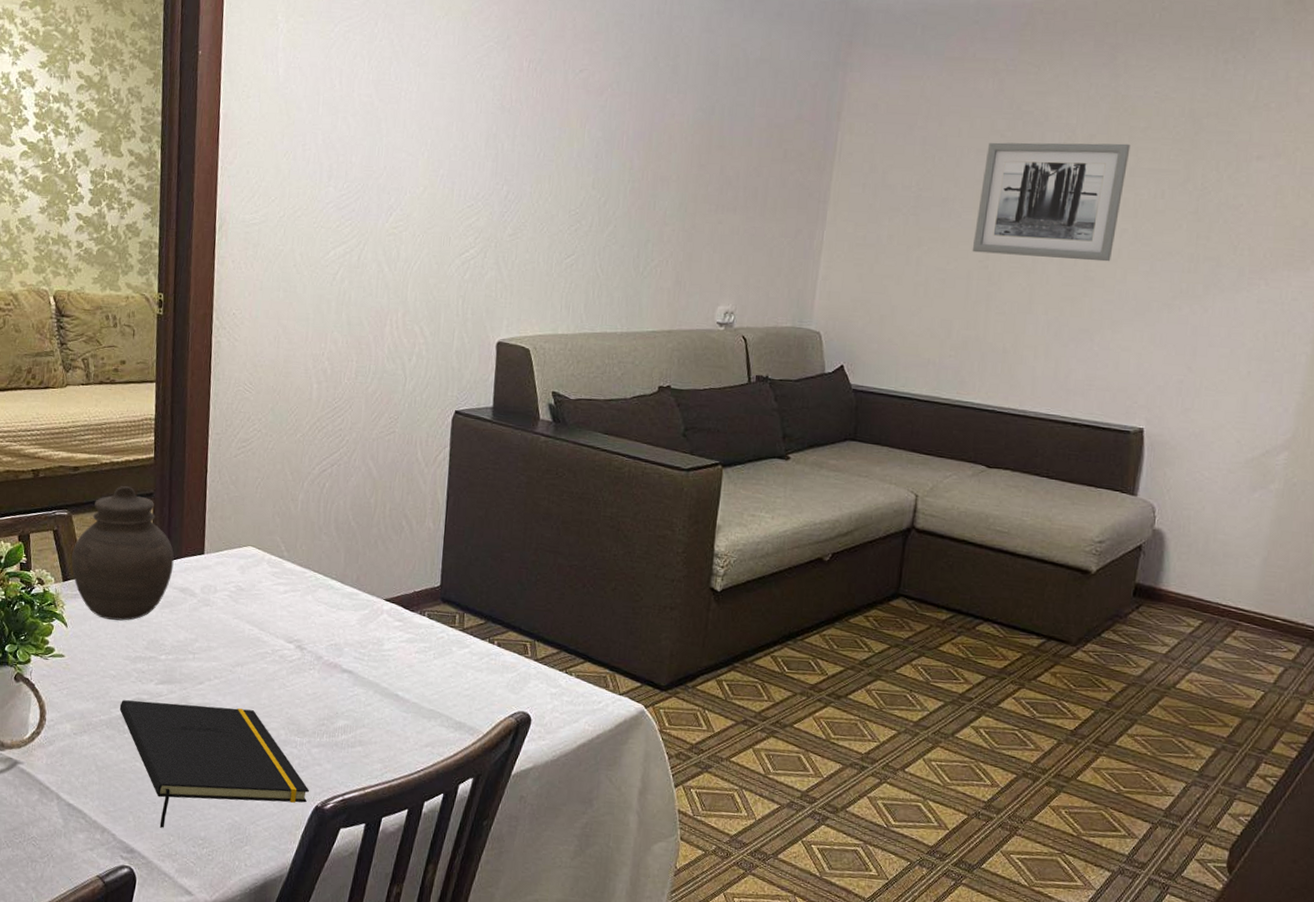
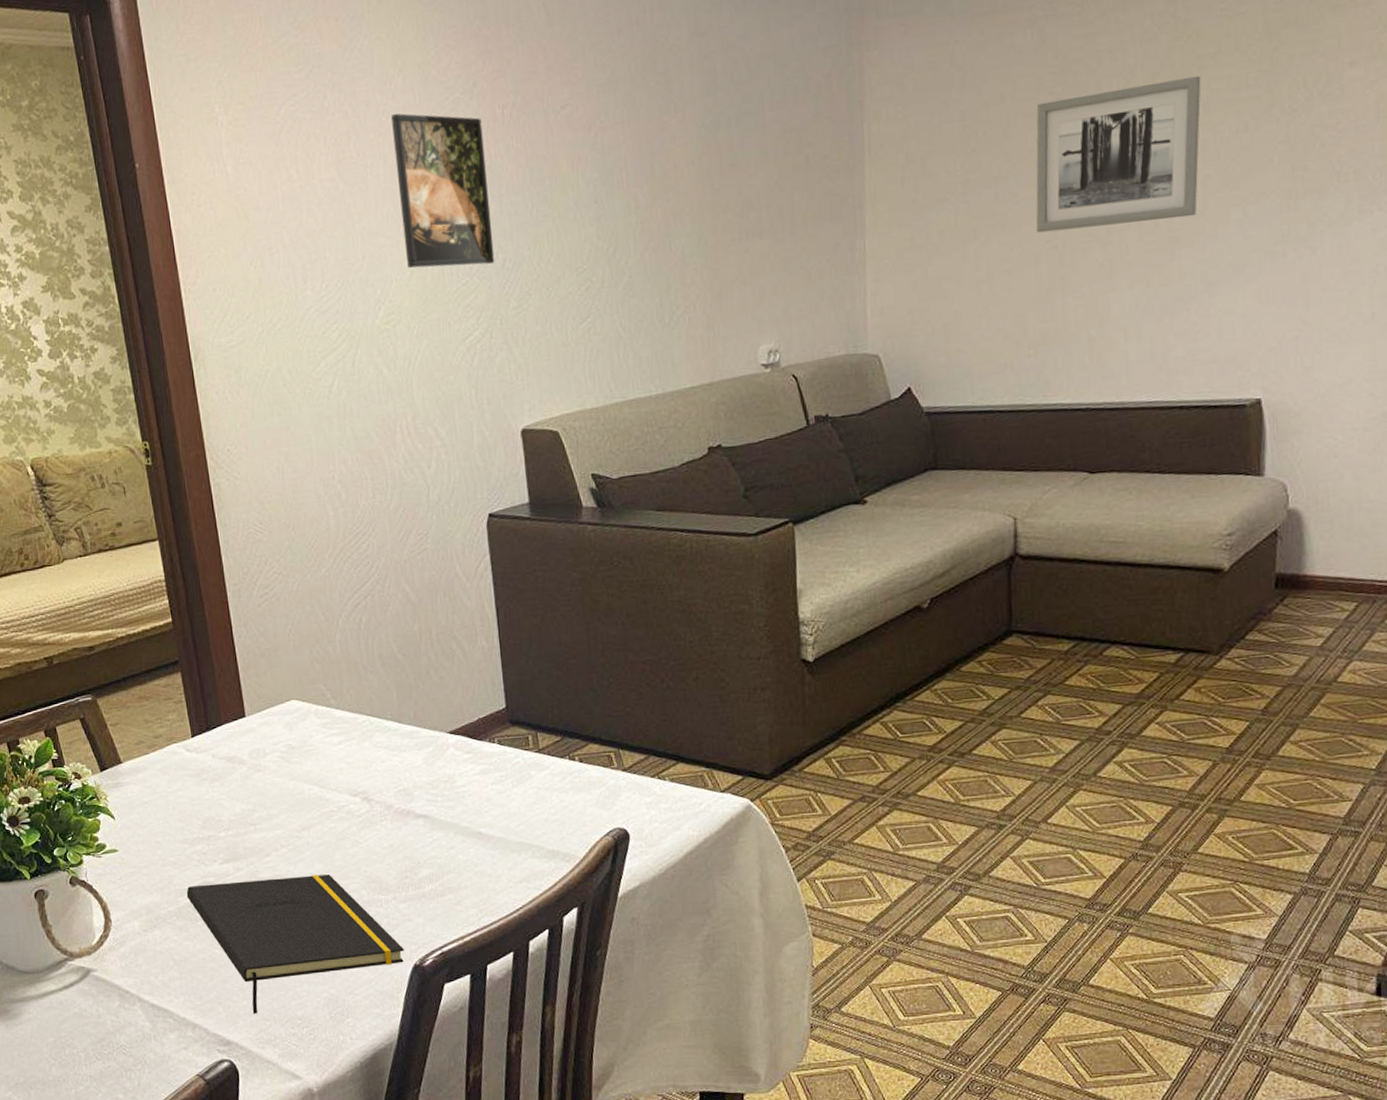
jar: present [71,486,174,621] -> none [104,658,216,804]
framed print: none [422,49,509,193] -> present [391,113,495,269]

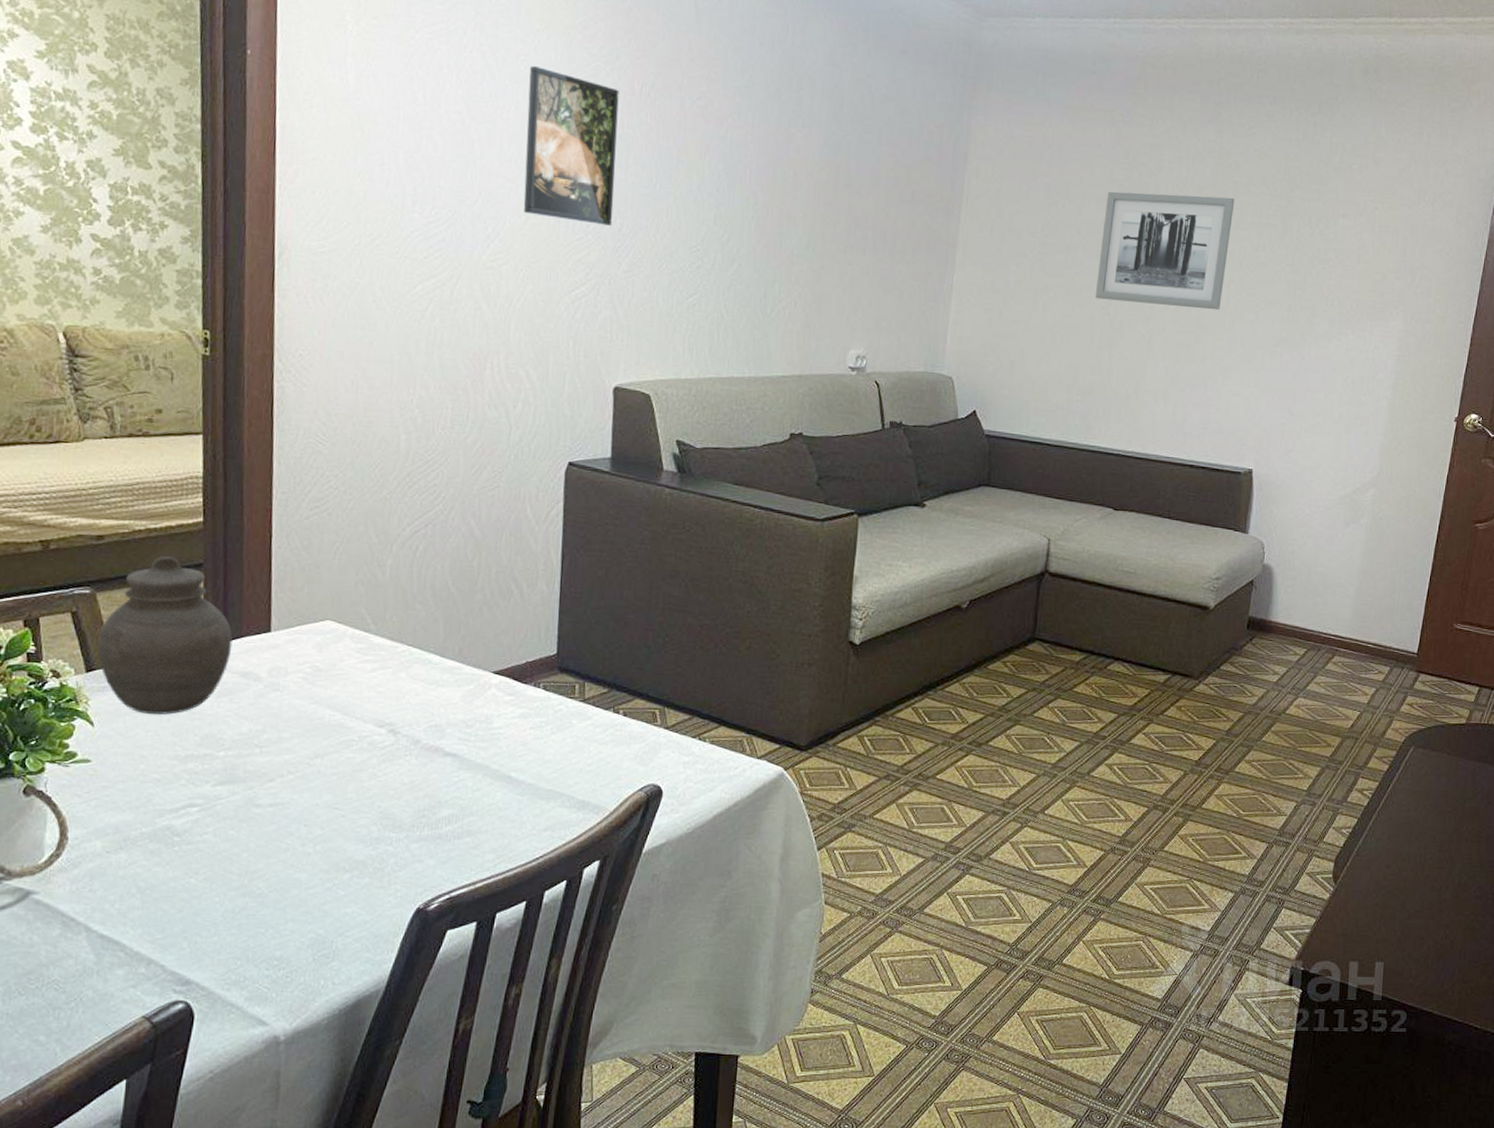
jar: none [104,658,216,804] -> present [97,556,233,715]
notepad: present [186,874,405,1014] -> none [166,805,410,952]

